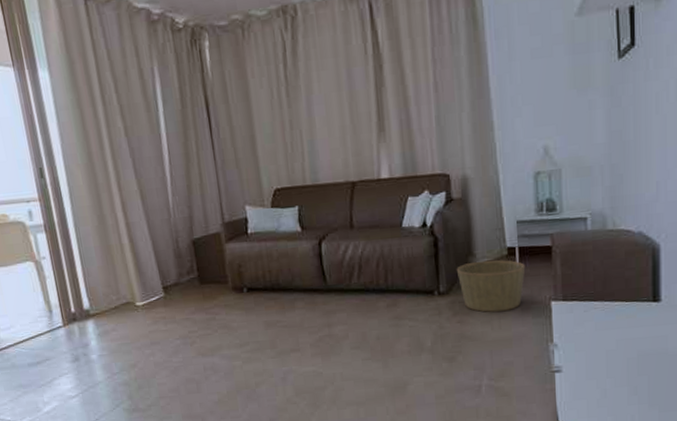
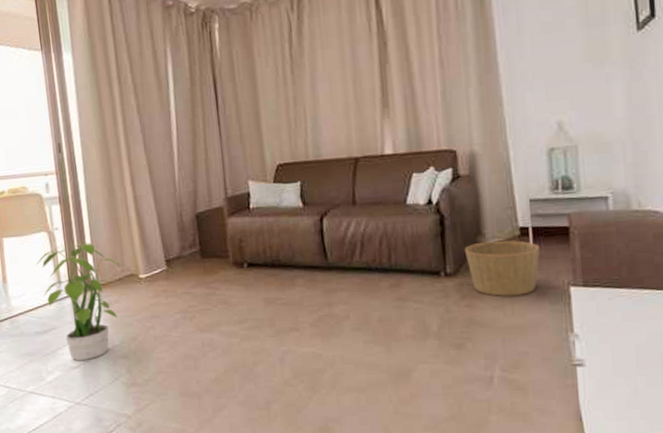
potted plant: none [23,270,116,391] -> present [36,241,121,361]

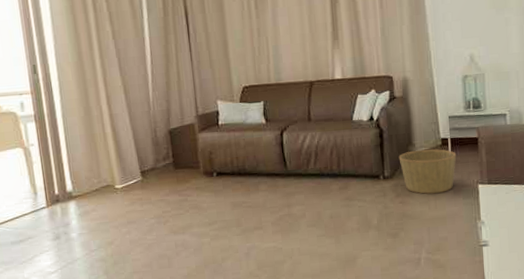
potted plant: present [36,241,121,361] -> none [11,156,98,267]

